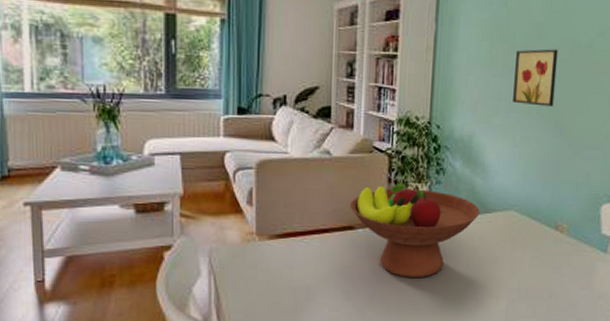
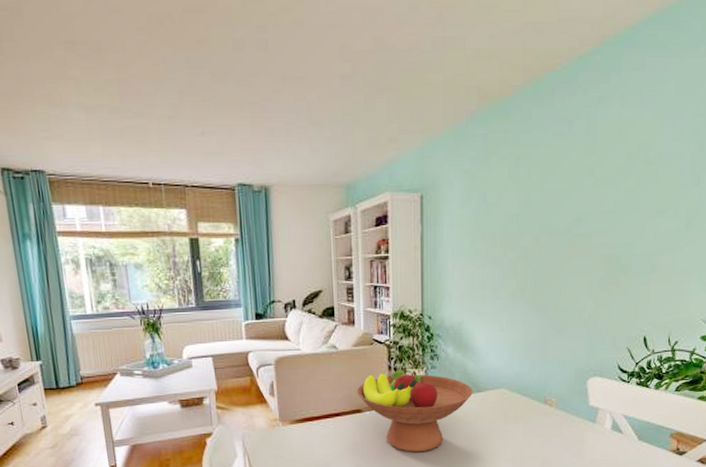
wall art: present [513,49,558,107] -> none [497,238,538,292]

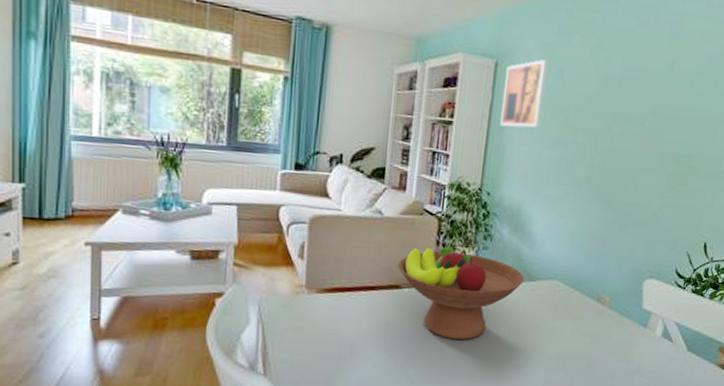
wall art: none [431,185,470,254] -> present [500,59,549,128]

